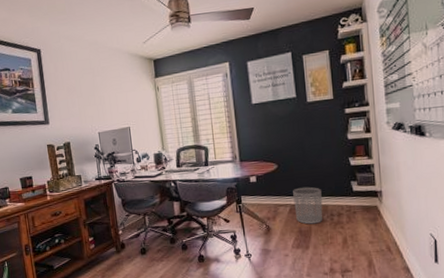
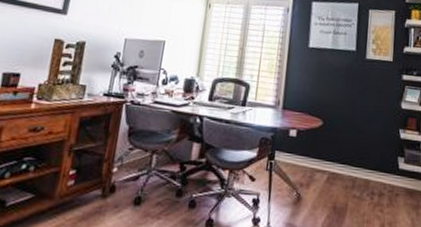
waste bin: present [293,186,323,225] -> none [332,153,366,201]

